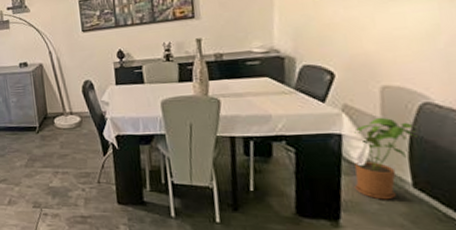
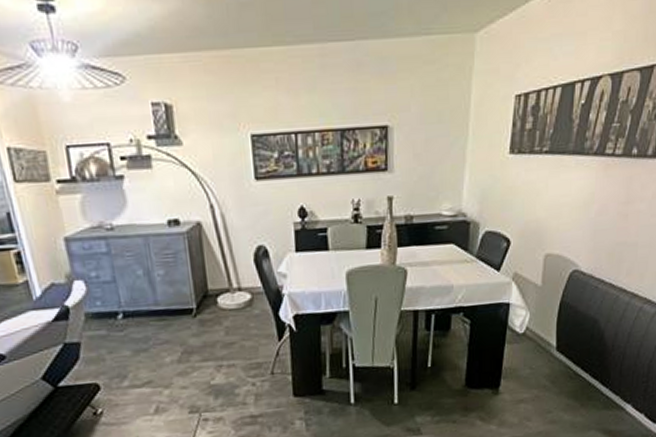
house plant: present [354,117,417,200] -> none [514,285,565,365]

